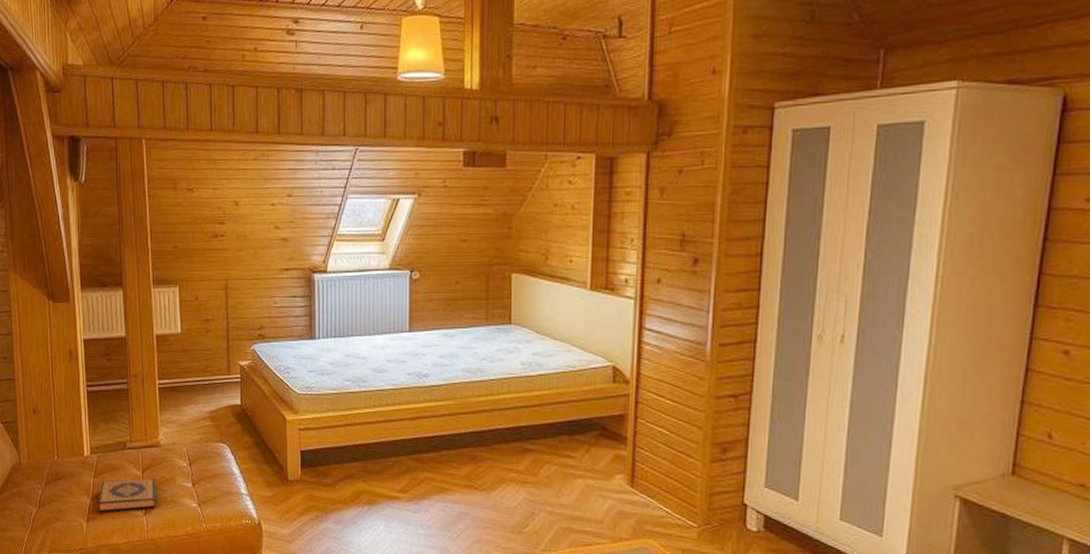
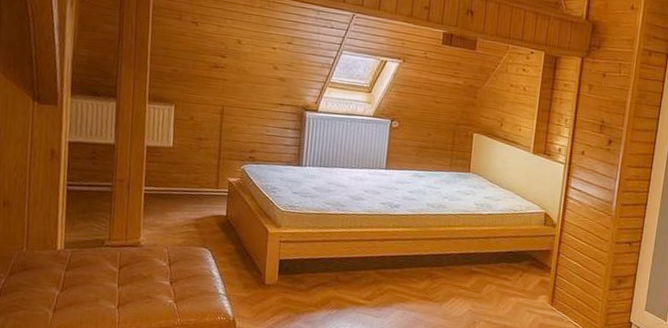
hardback book: present [98,478,156,513] -> none [67,274,133,304]

